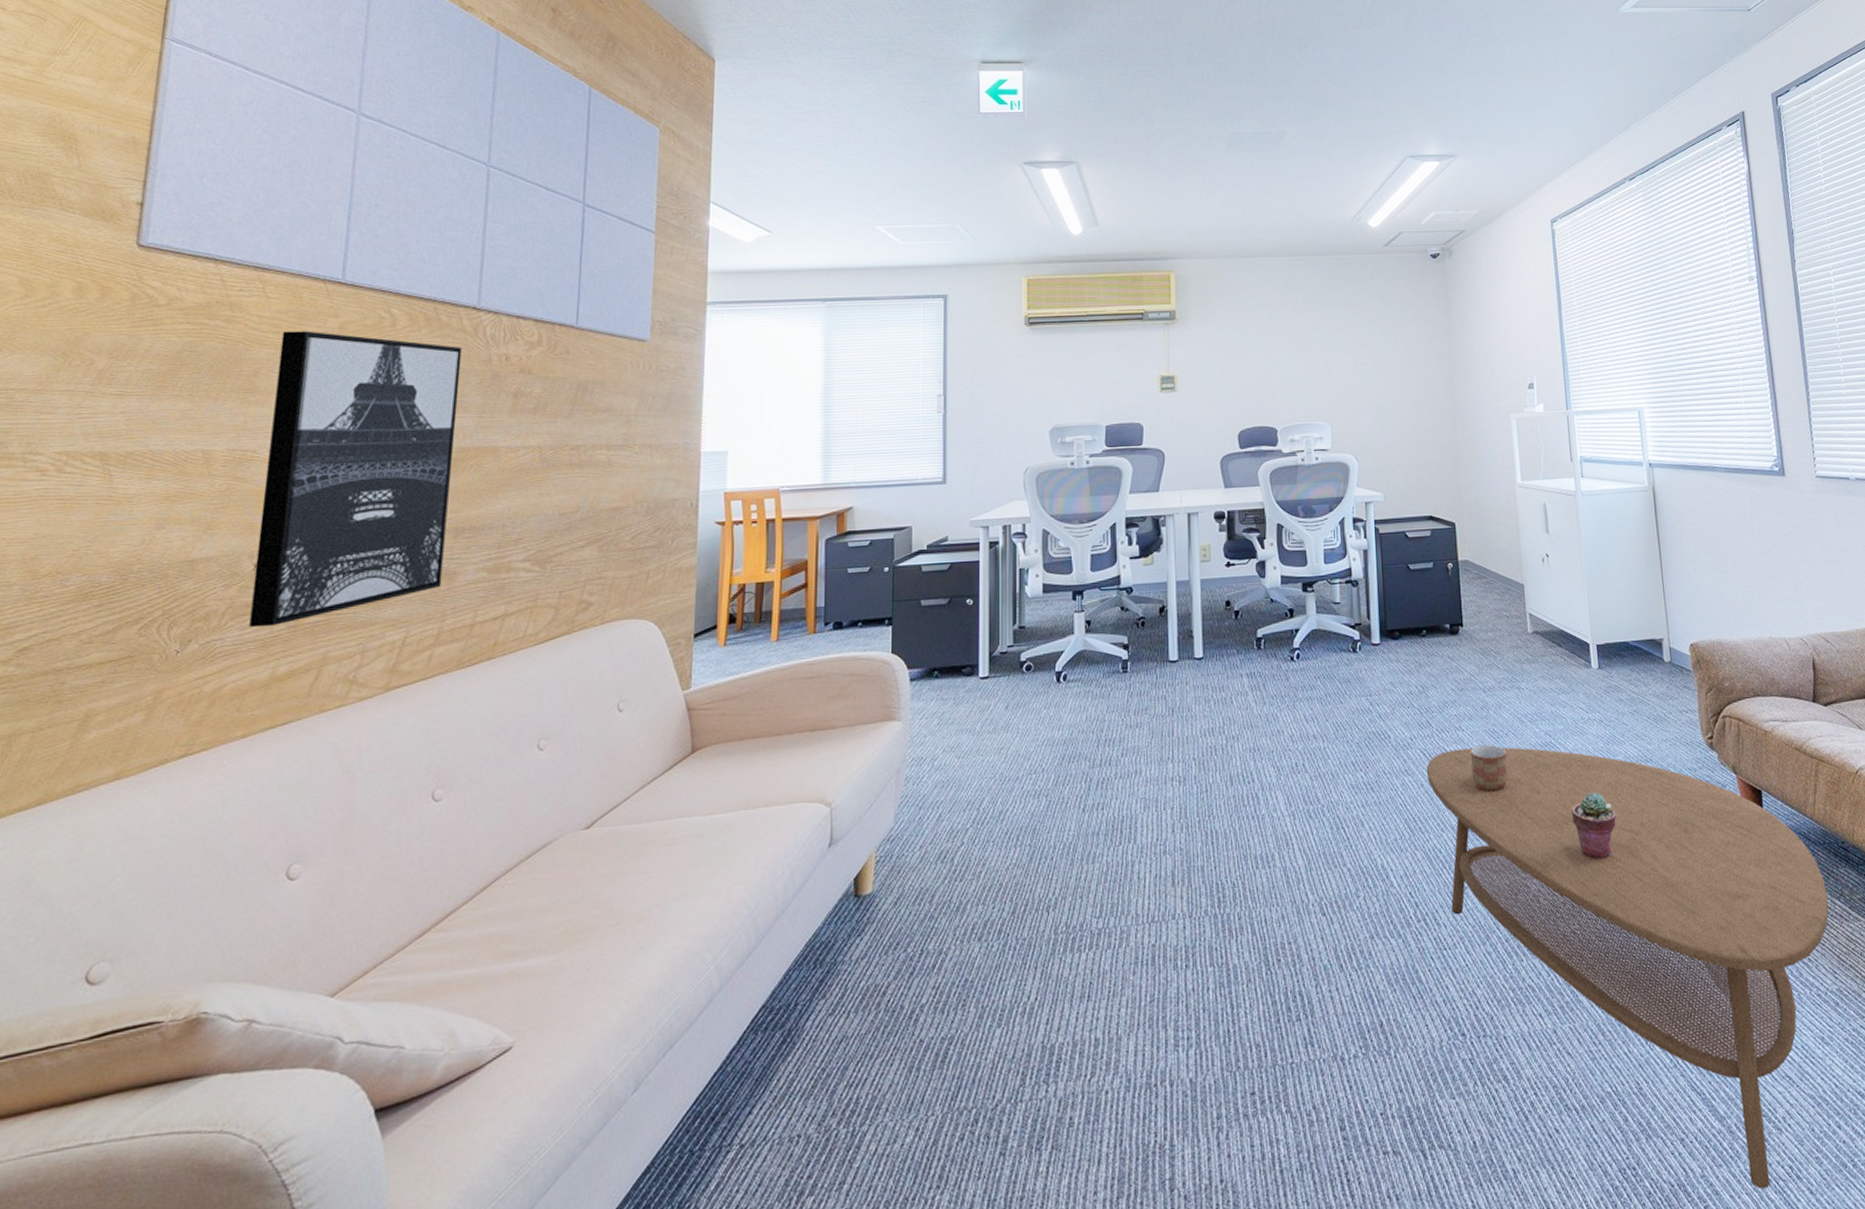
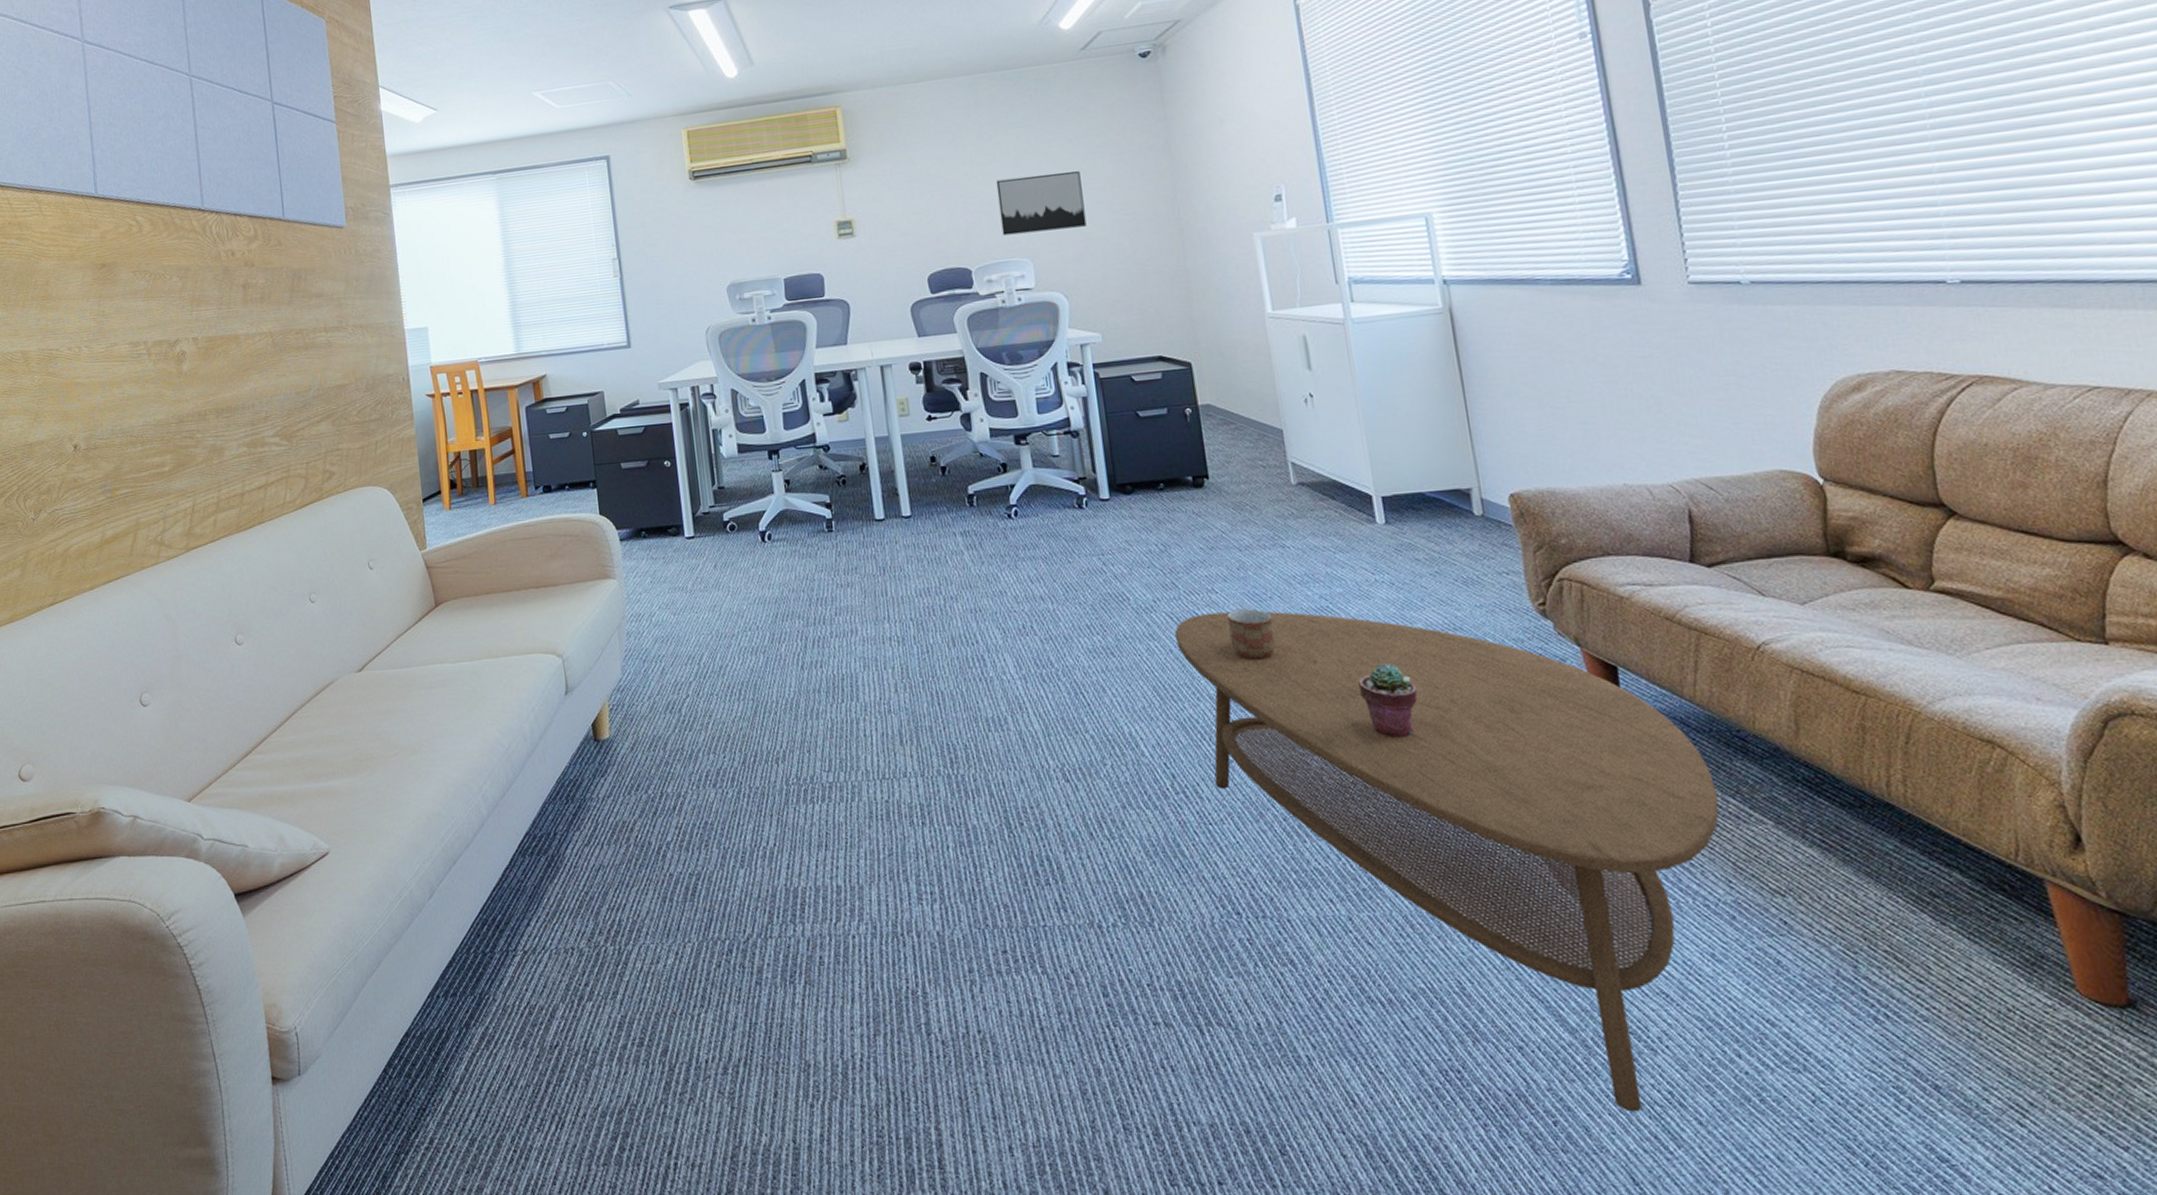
wall art: present [249,330,462,628] -> none [60,242,213,499]
wall art: none [1305,349,1378,401] -> present [996,171,1087,236]

